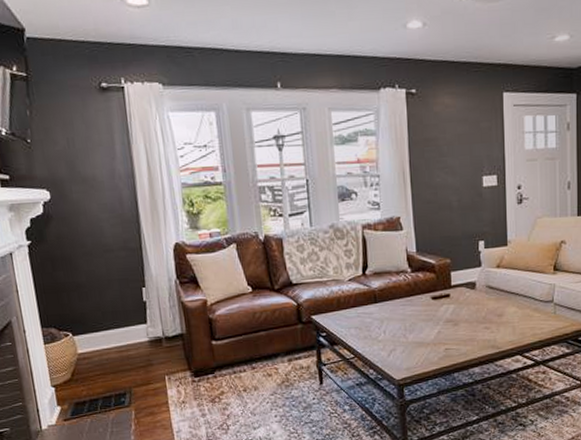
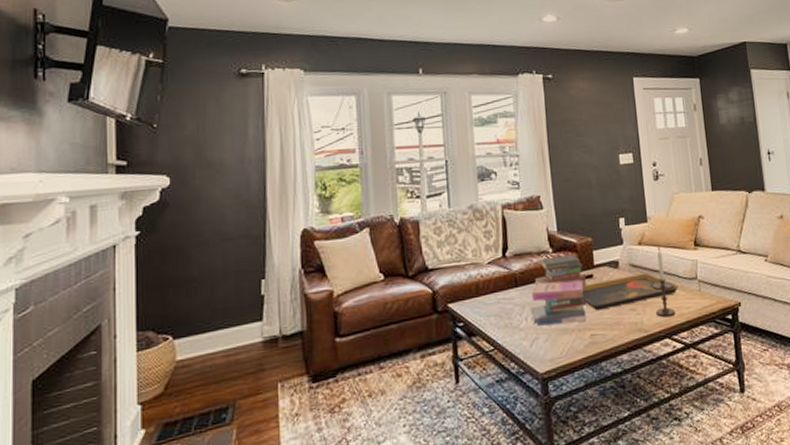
books: none [388,299,442,339] -> present [529,280,587,326]
books: none [393,275,443,305] -> present [534,254,586,287]
decorative tray: none [438,294,534,328] -> present [581,273,679,311]
candlestick: none [507,268,530,337] -> present [651,245,676,318]

